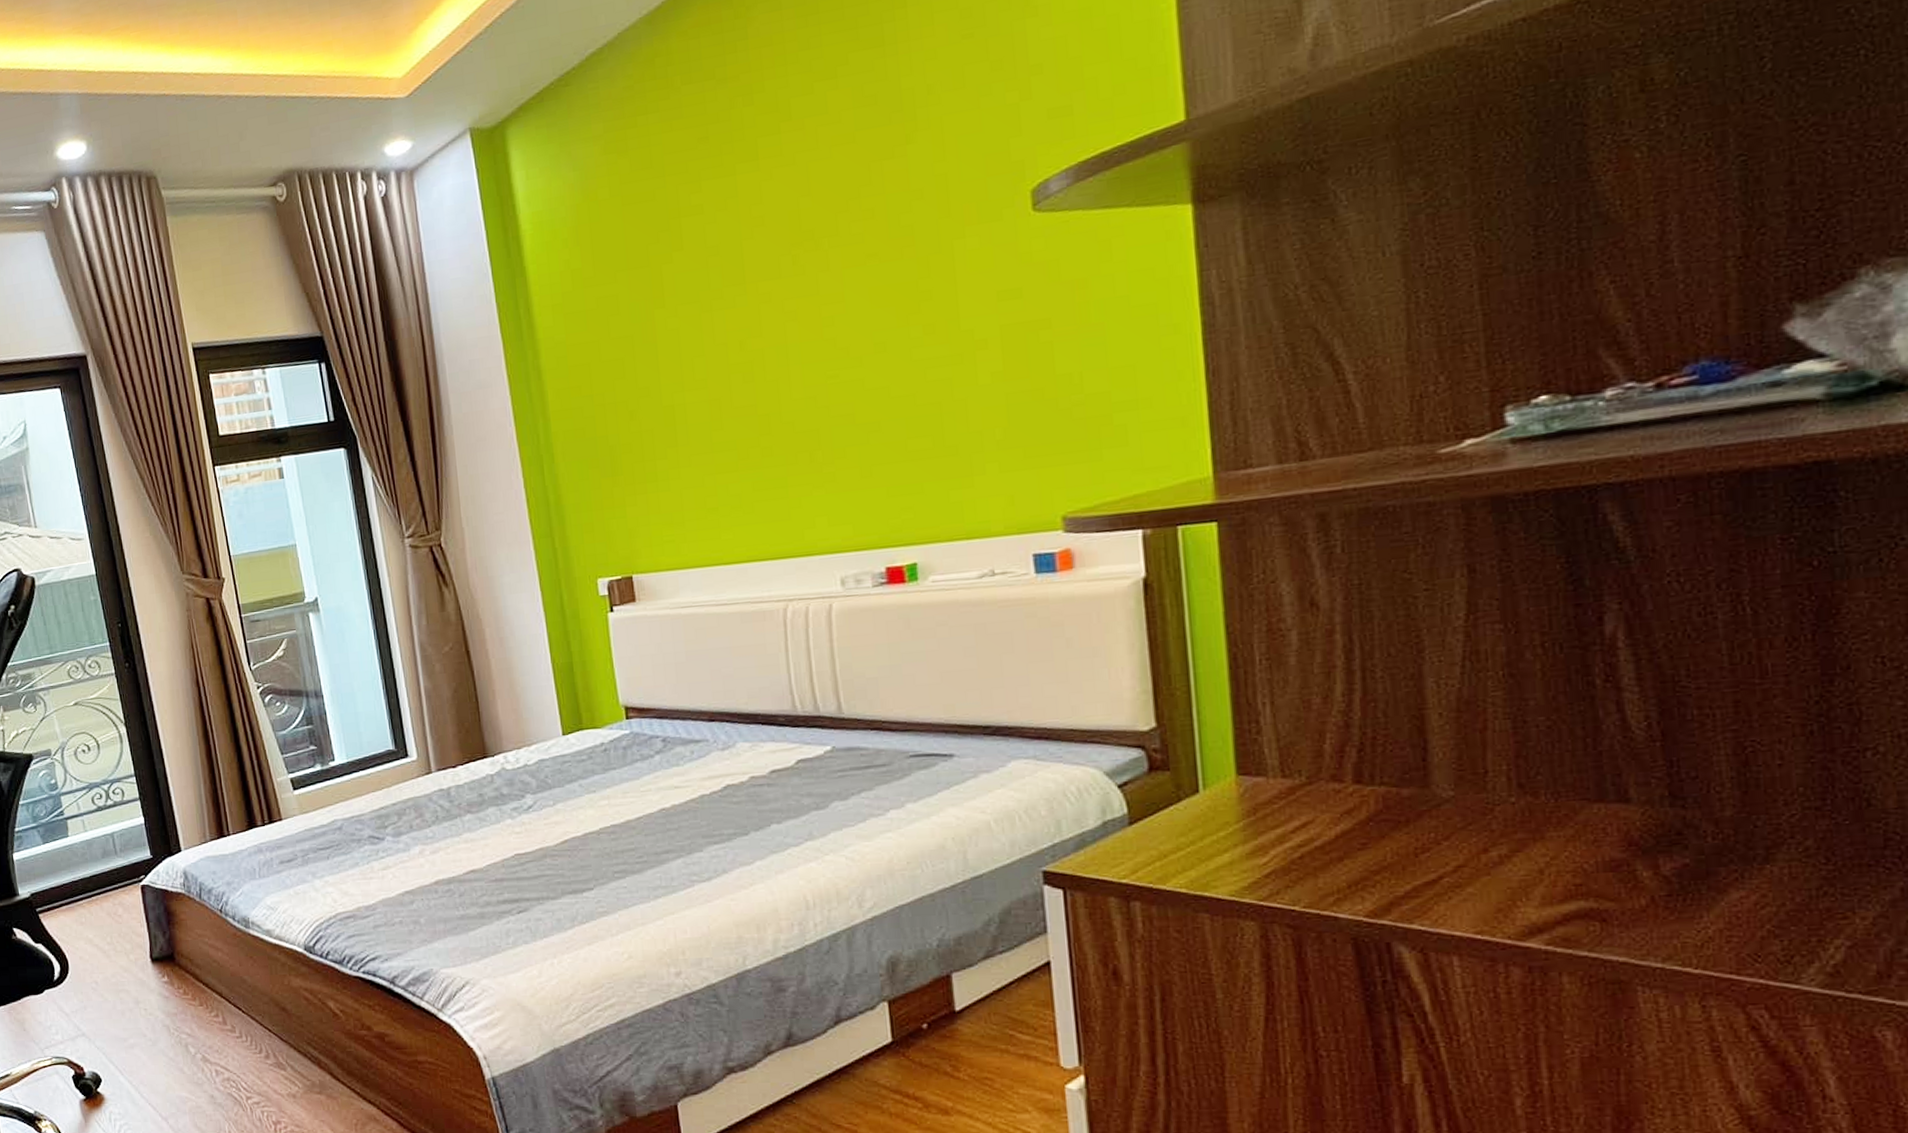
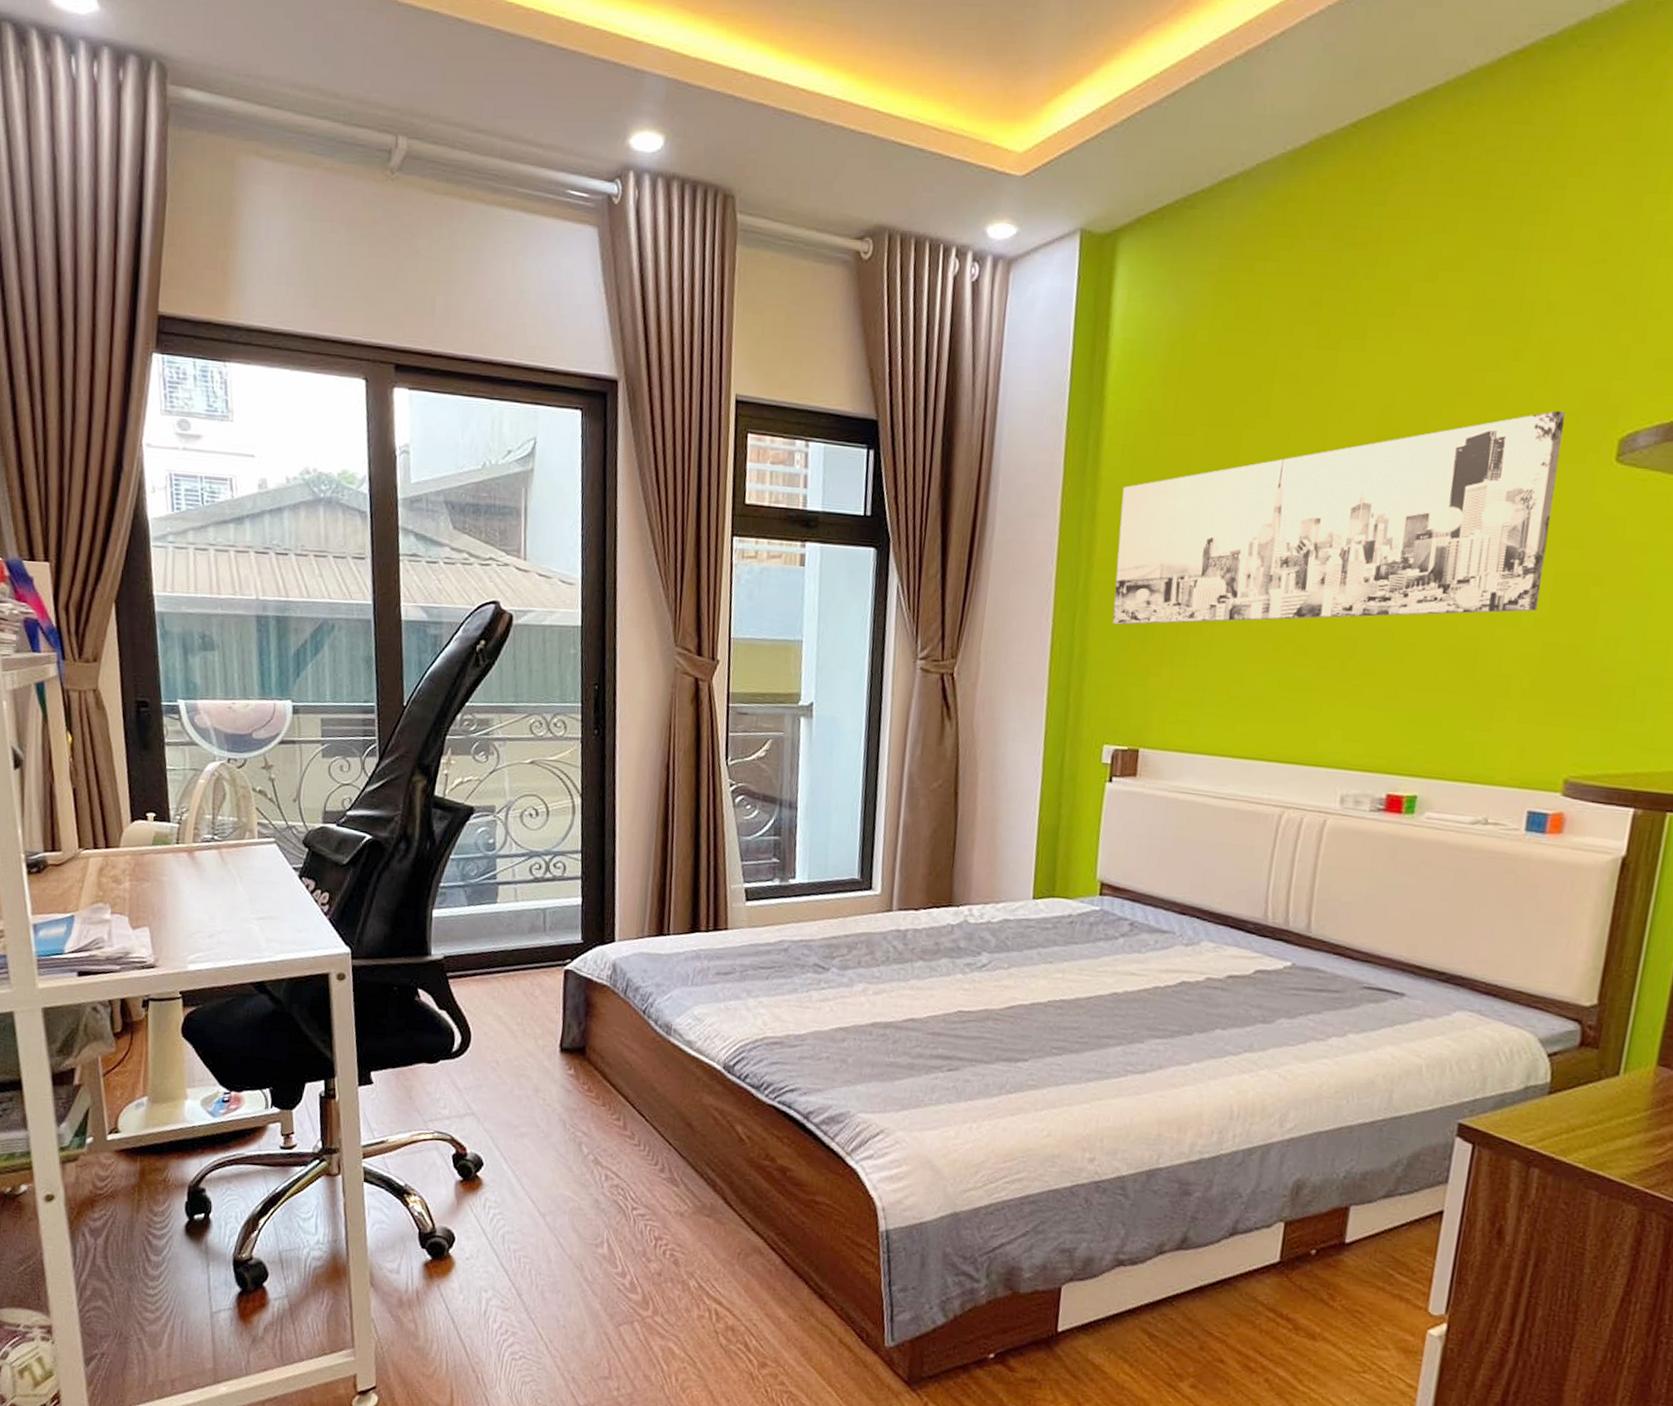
wall art: none [560,178,991,468] -> present [1112,410,1565,625]

